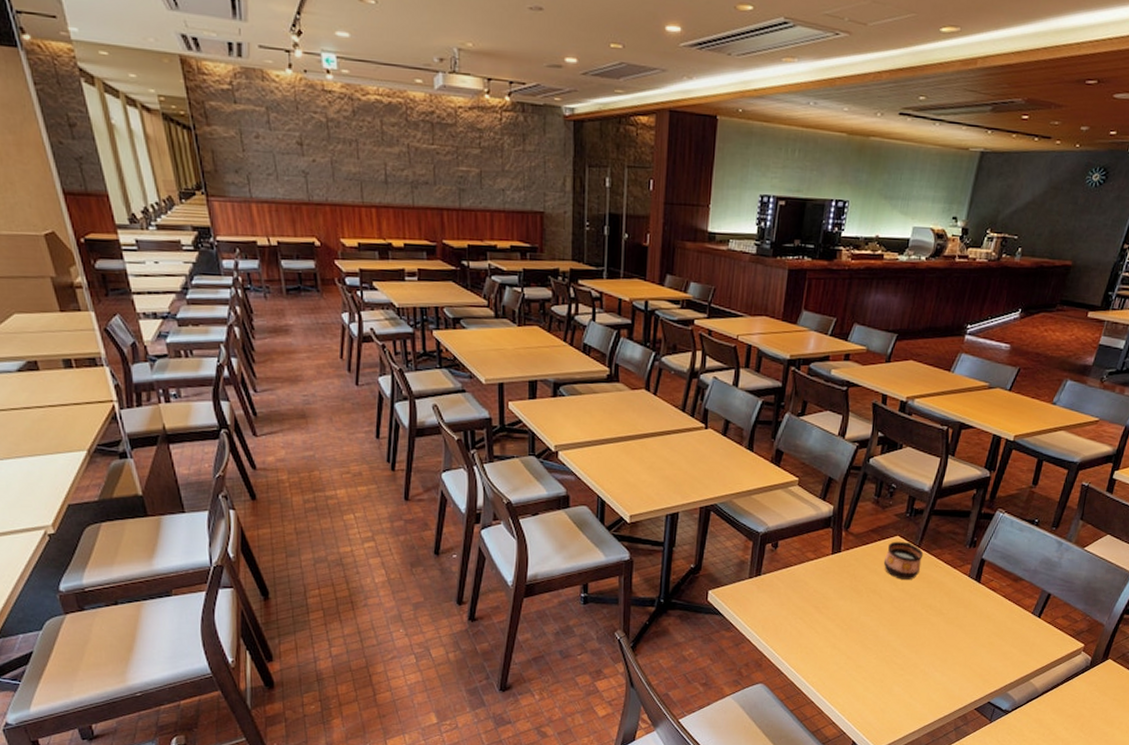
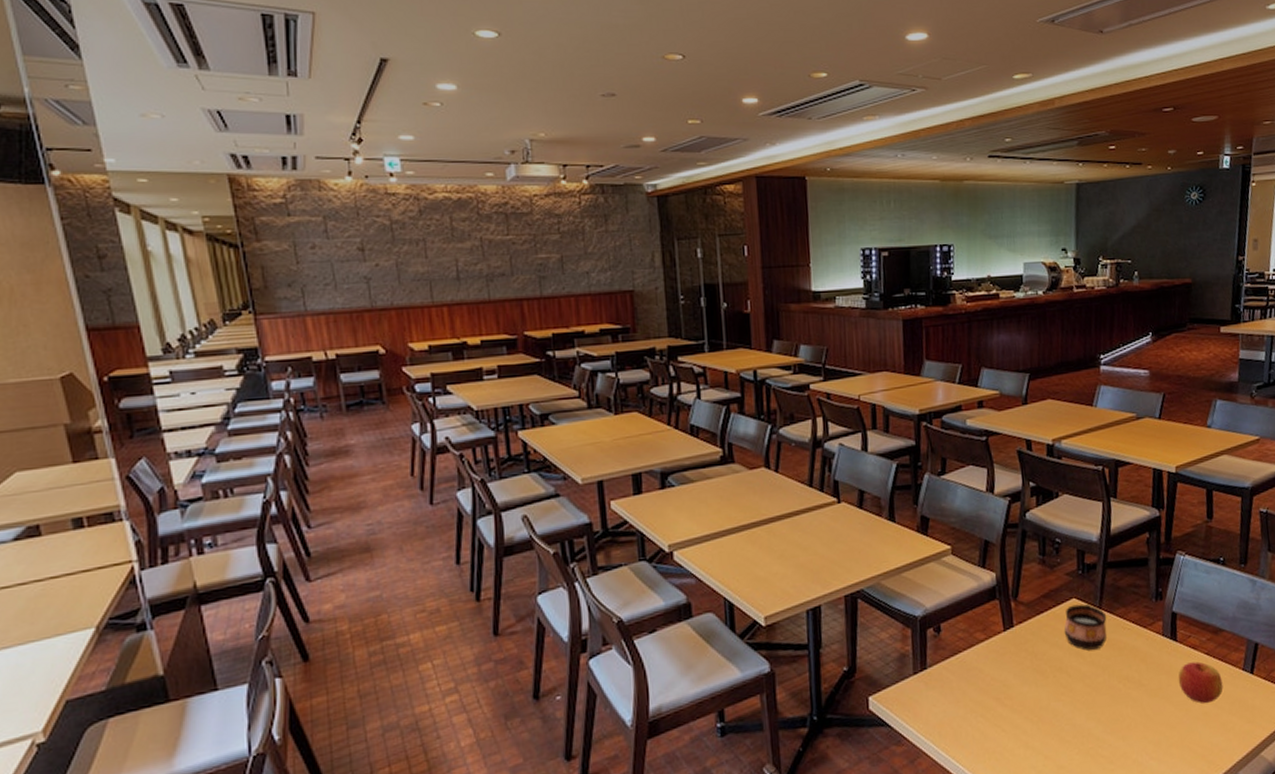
apple: none [973,601,1012,635] -> present [1178,661,1223,704]

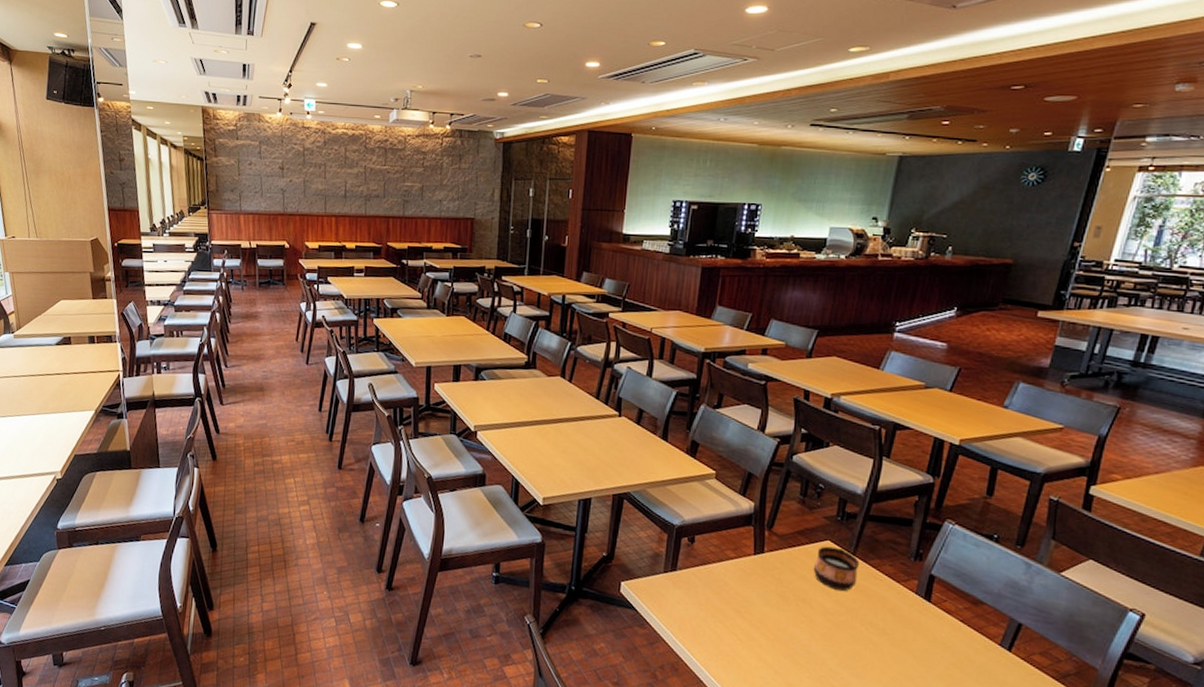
apple: present [1178,661,1223,704] -> none [925,624,974,667]

